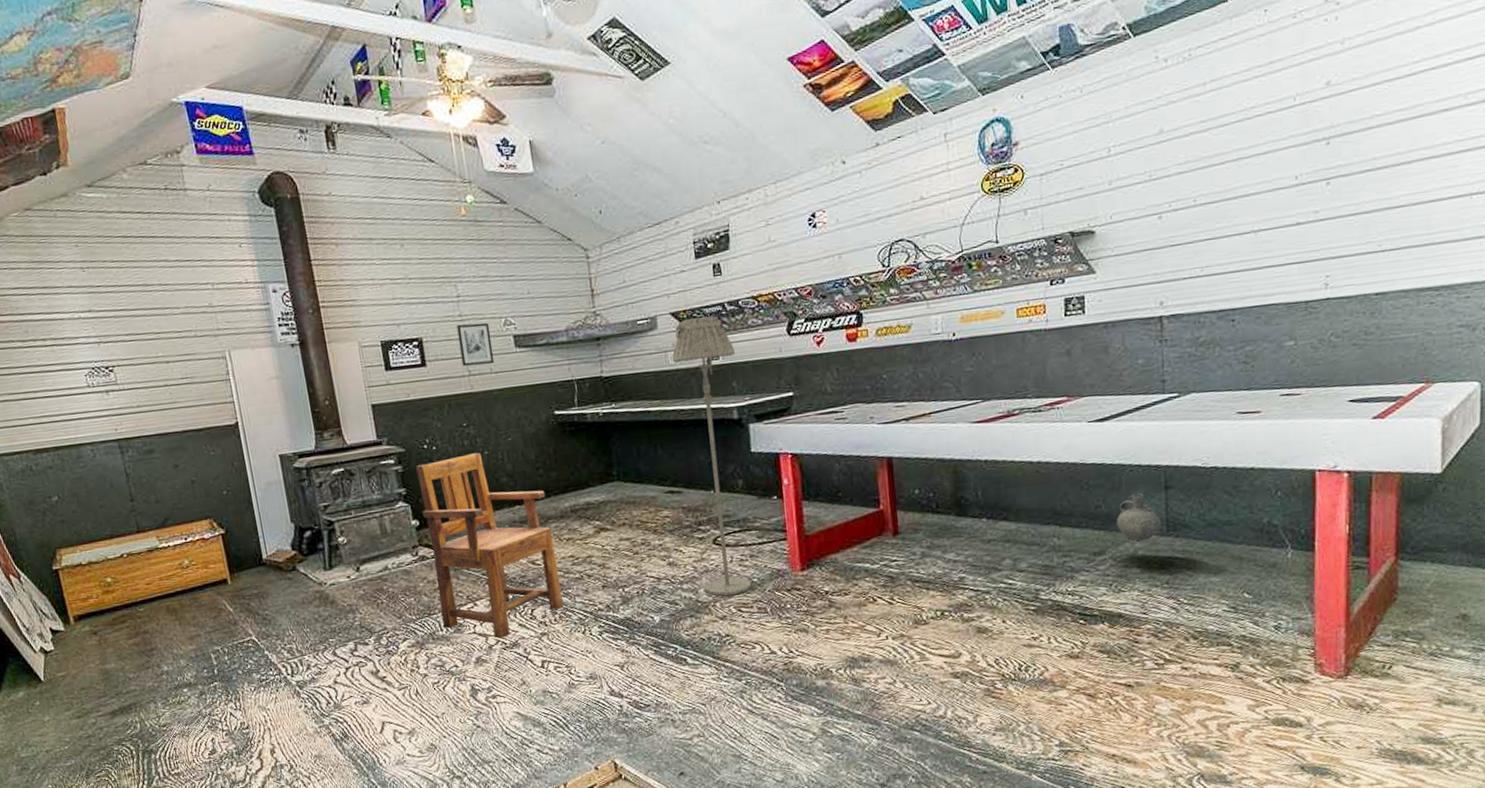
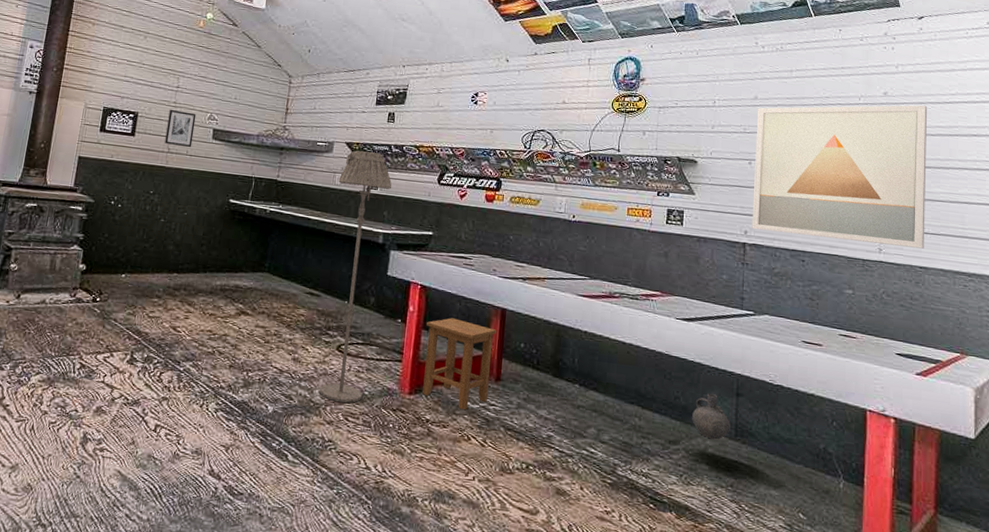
armchair: present [416,452,565,639] -> none [77,216,203,394]
stool: none [806,480,887,574] -> present [422,318,496,411]
wall art: none [1164,86,1384,298] -> present [752,105,928,249]

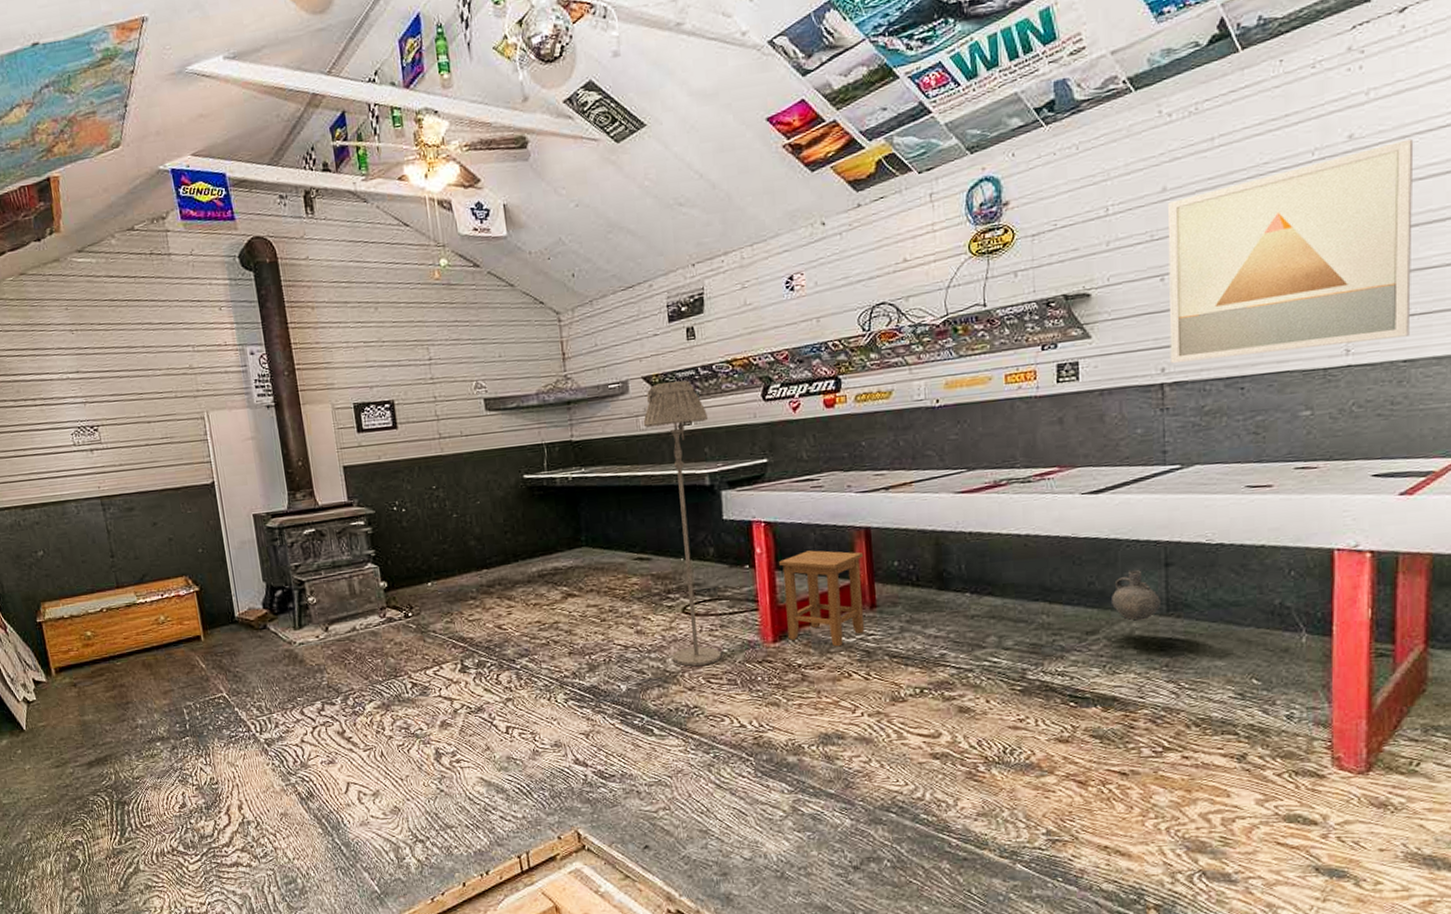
wall art: present [164,109,197,148] -> none [428,385,465,429]

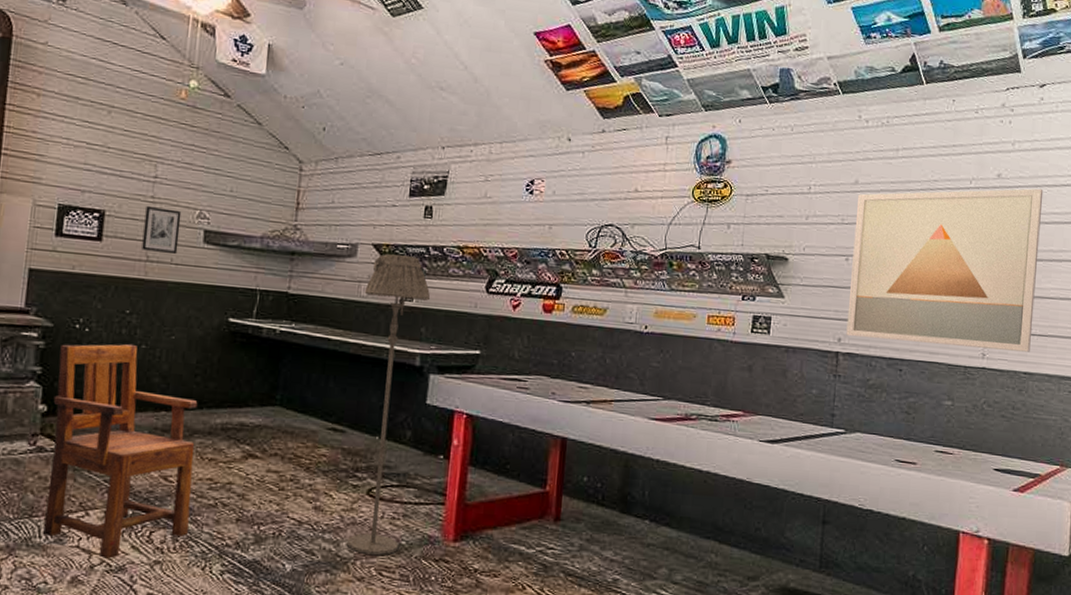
armchair: none [385,515,530,703] -> present [43,343,198,559]
wall art: none [428,385,465,429] -> present [142,205,182,255]
stool: present [779,550,864,647] -> none [469,451,556,556]
ceramic jug: present [1112,570,1160,621] -> none [773,523,815,573]

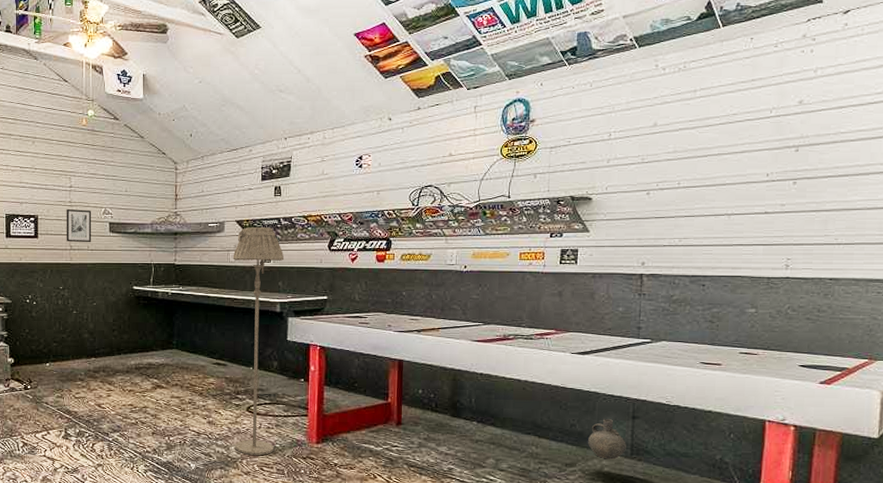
armchair: present [43,343,198,559] -> none [17,311,120,464]
ceramic jug: none [773,523,815,573] -> present [588,419,626,460]
wall art: present [846,188,1044,352] -> none [649,109,849,260]

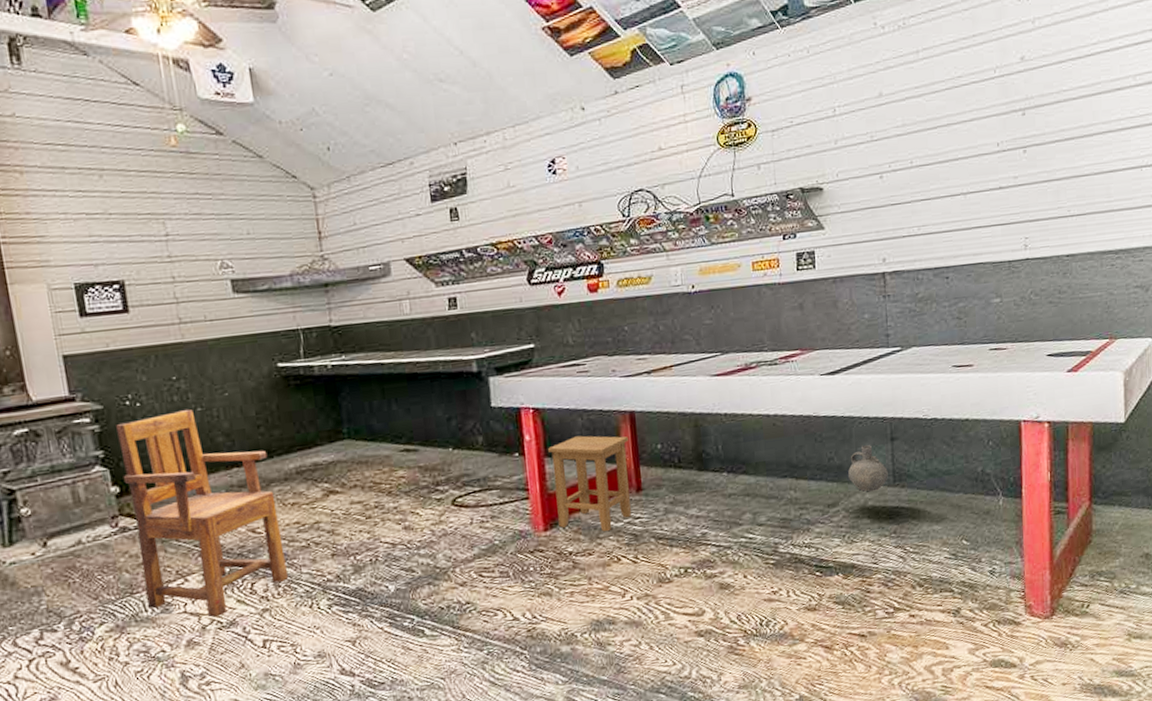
armchair: none [17,311,120,464] -> present [116,409,289,618]
wall art: present [66,208,92,243] -> none [165,265,209,313]
floor lamp: present [232,227,285,455] -> none [406,263,492,561]
stool: none [328,373,395,453] -> present [548,435,631,532]

